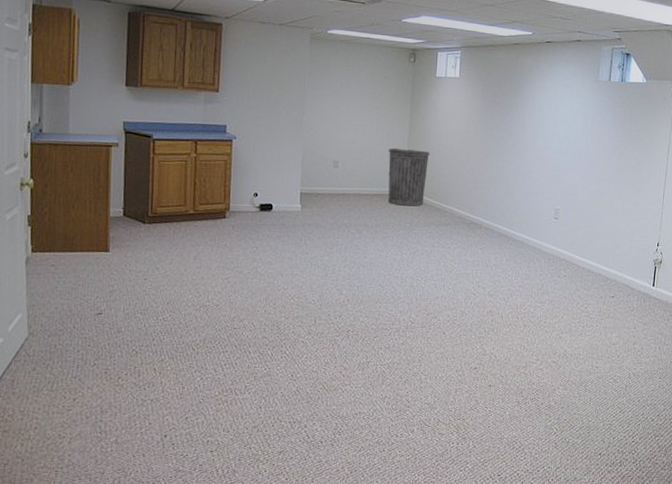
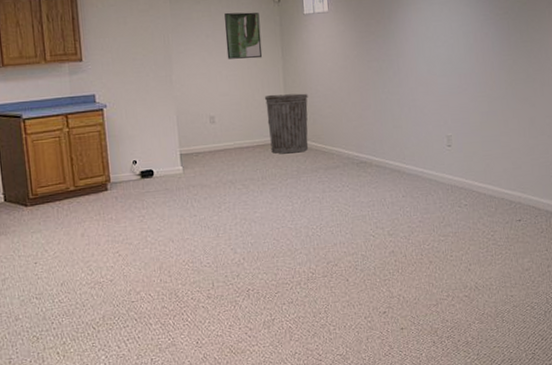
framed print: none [358,65,394,113] -> present [224,12,263,59]

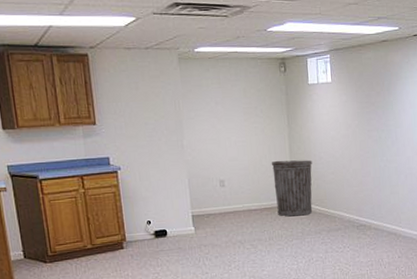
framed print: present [224,12,263,59] -> none [233,80,270,126]

